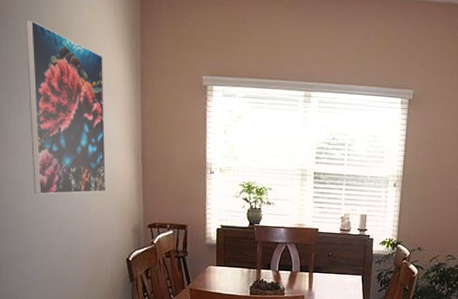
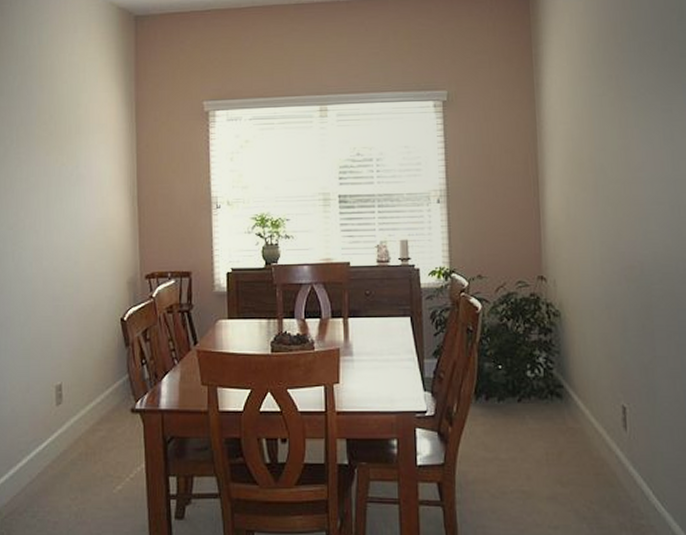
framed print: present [25,20,107,195] -> none [14,65,98,251]

